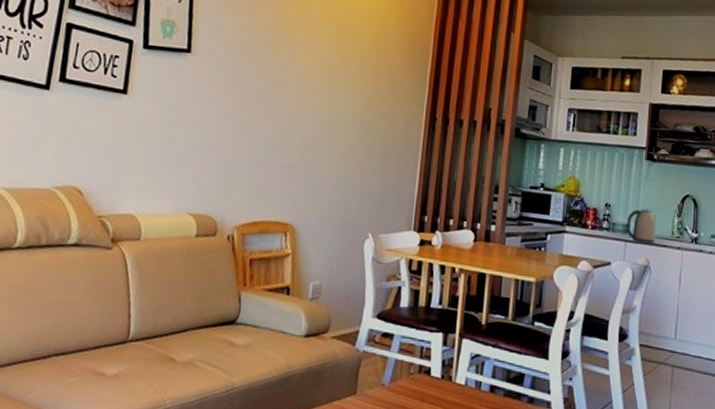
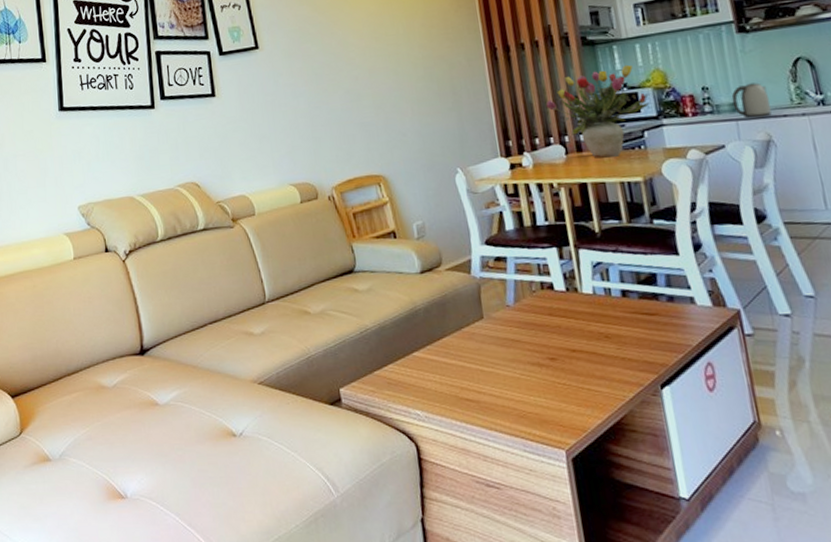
flower arrangement: none [468,164,559,255] -> present [545,64,649,159]

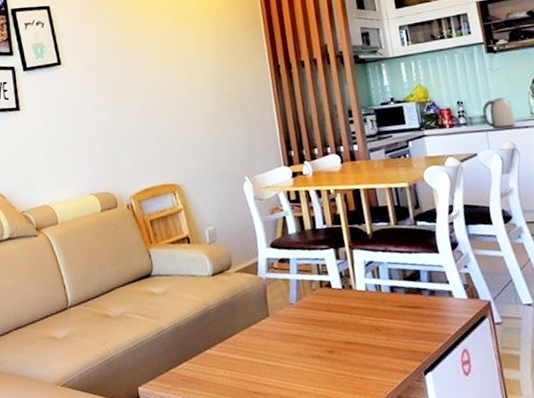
flower arrangement: present [545,64,649,159] -> none [323,81,413,167]

